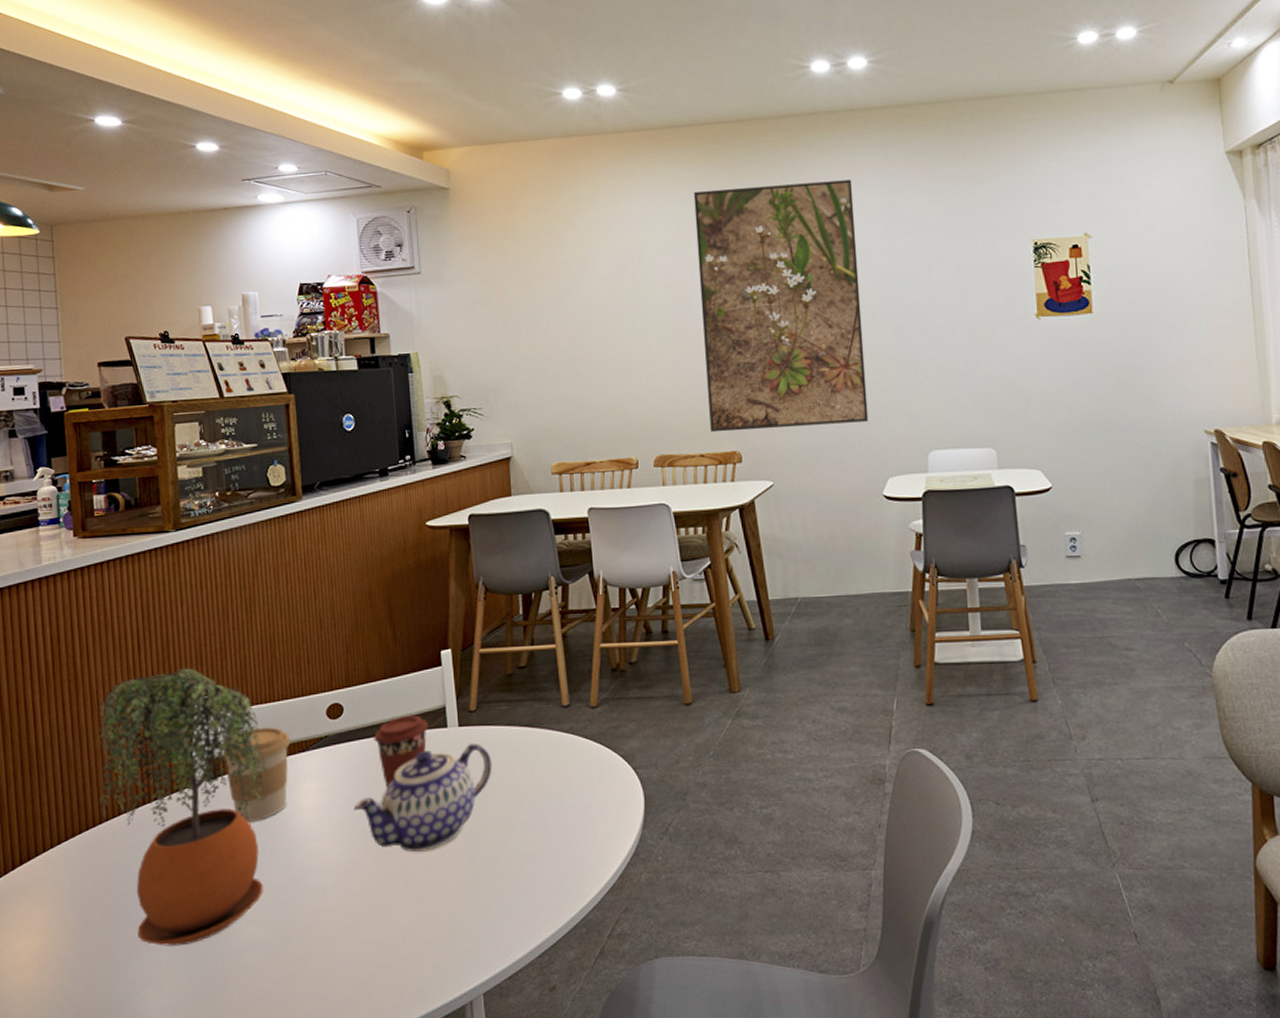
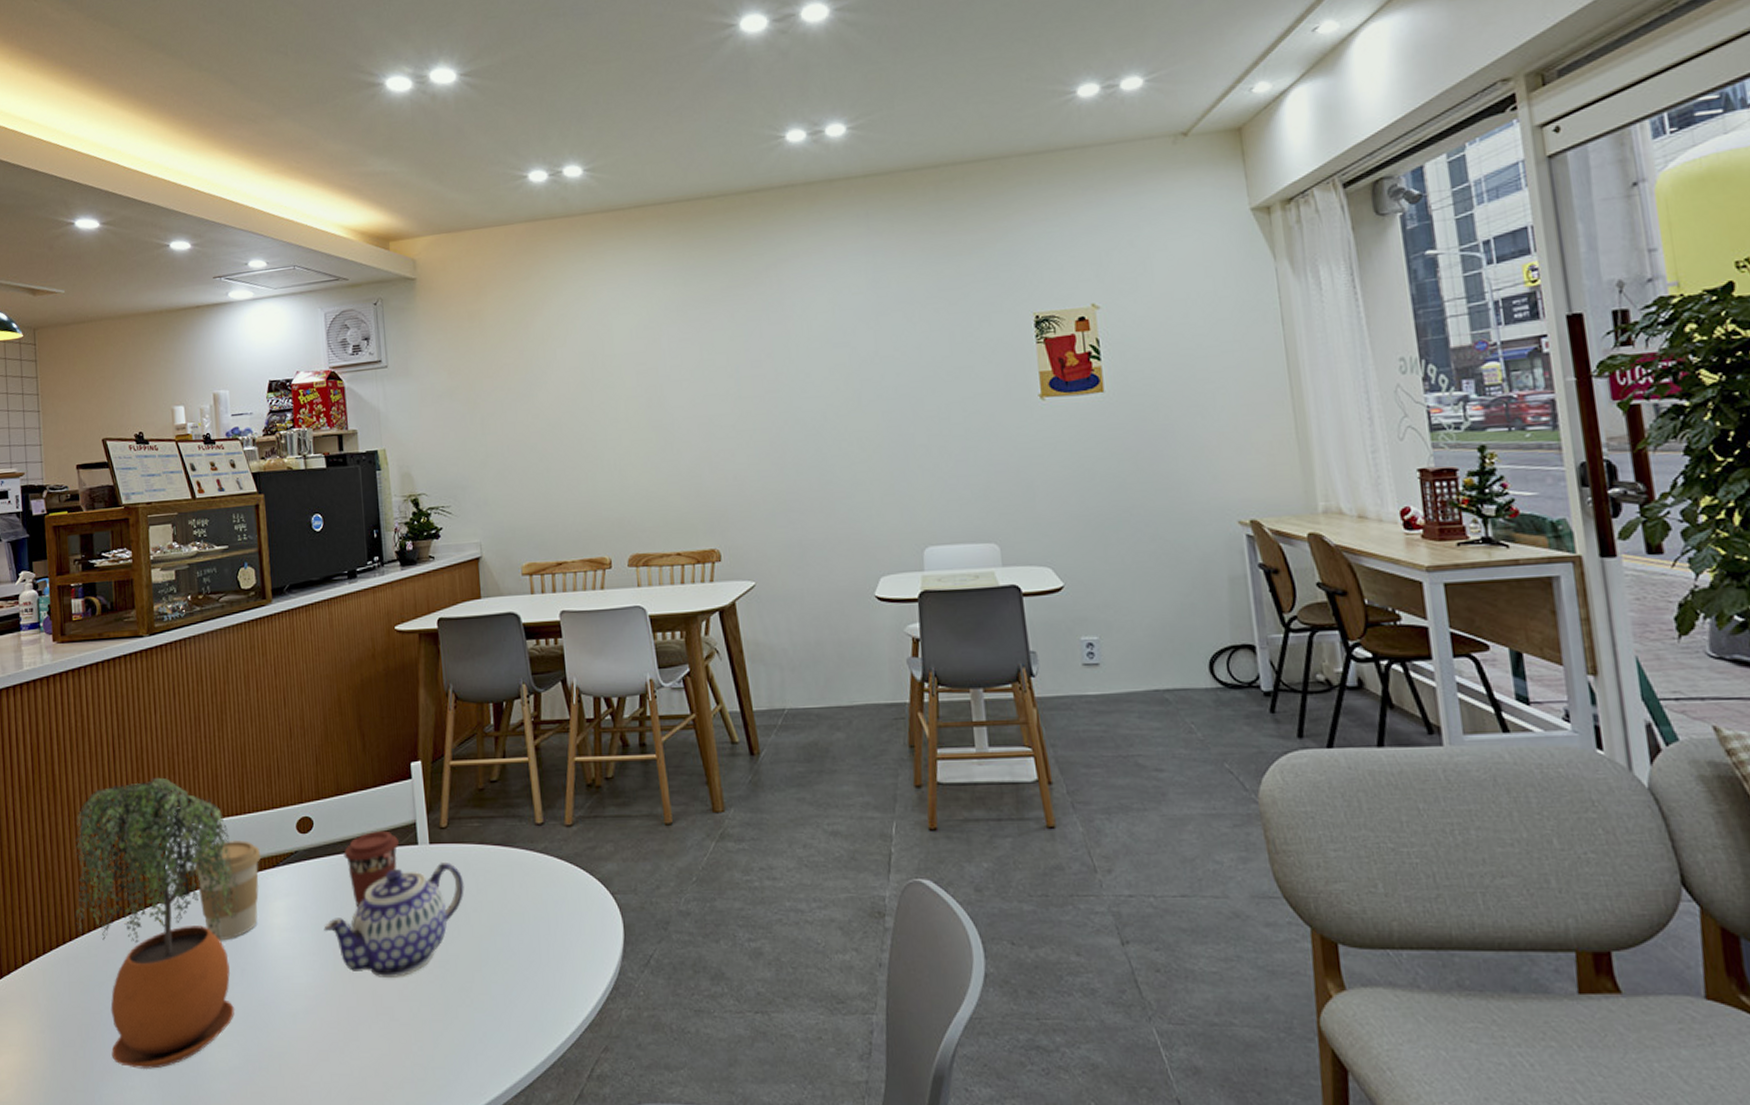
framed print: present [693,179,869,433] -> none [665,254,857,529]

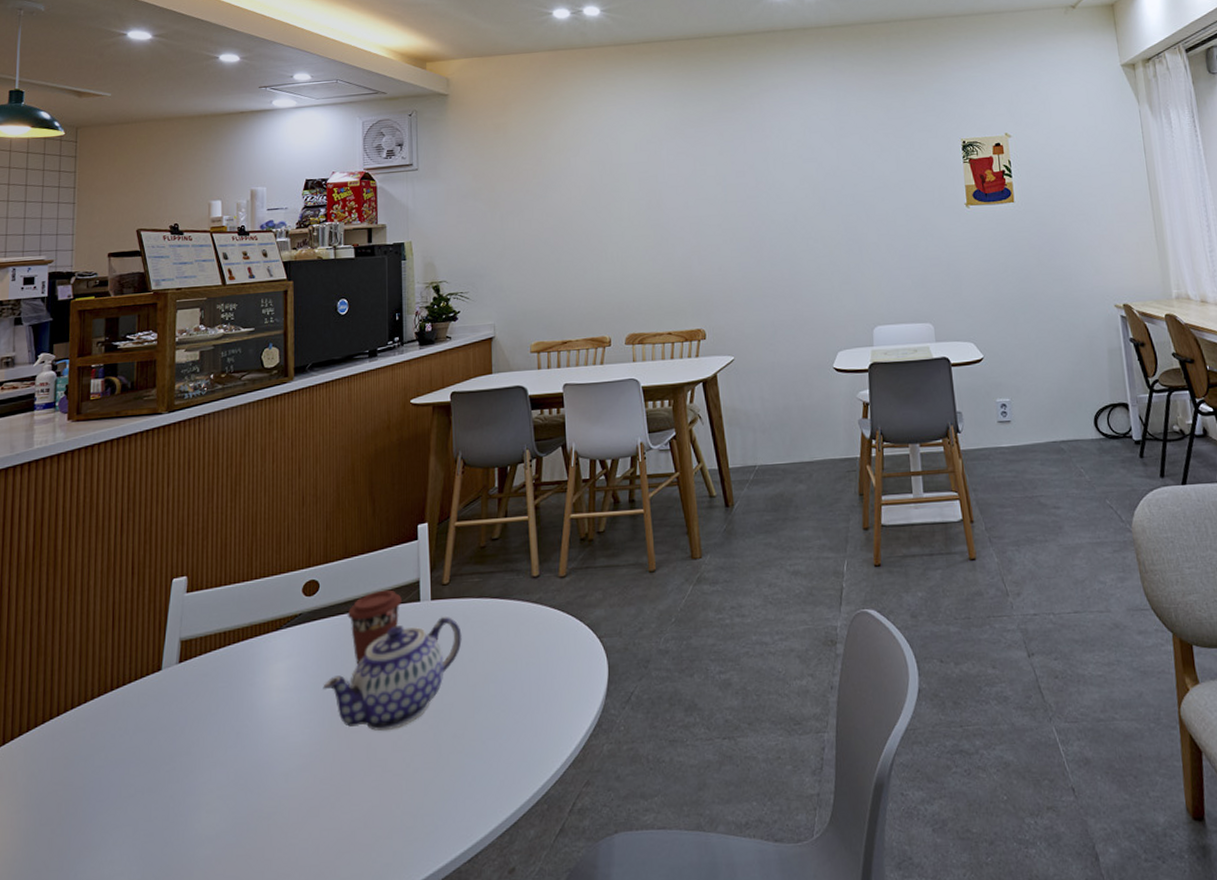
potted plant: present [74,777,239,1070] -> none [64,548,239,843]
coffee cup: present [194,839,261,941] -> none [196,605,265,706]

